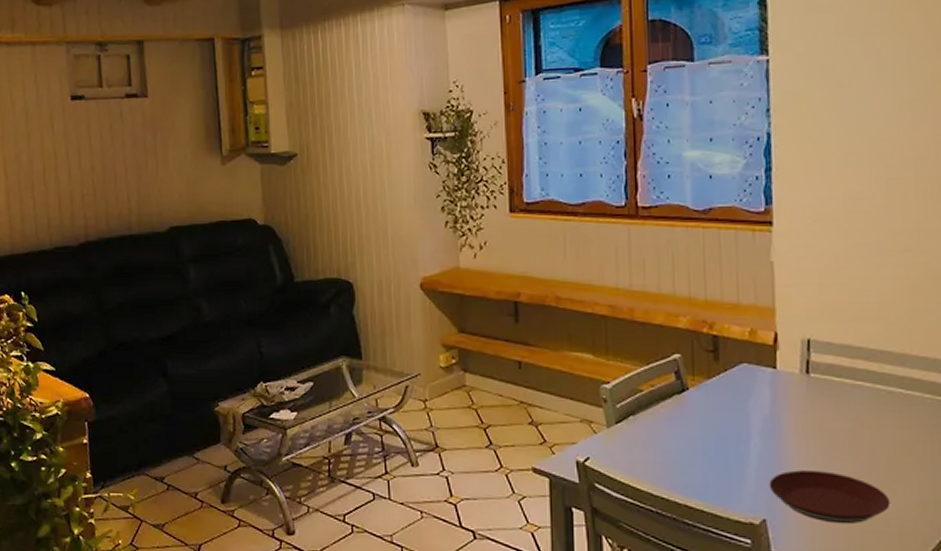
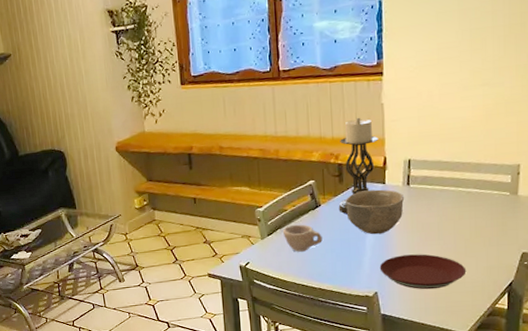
cup: none [636,411,690,451] -> present [282,224,323,252]
candle holder: none [712,276,767,405] -> present [338,117,379,215]
bowl: none [722,375,803,438] -> present [345,189,405,235]

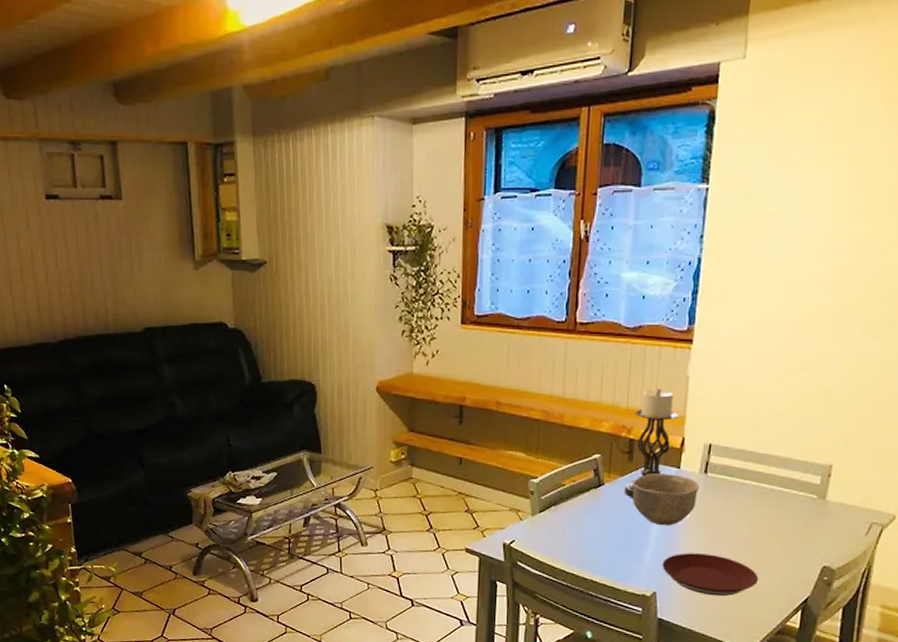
cup: present [282,224,323,252] -> none [557,503,602,536]

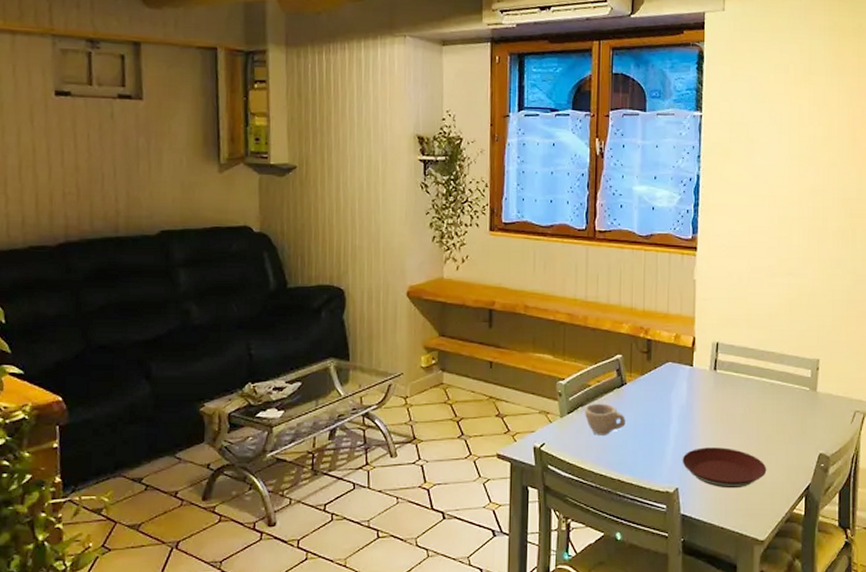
cup: none [557,503,602,536] -> present [584,403,626,435]
candle holder: present [624,388,679,499] -> none [644,291,689,397]
bowl: present [632,473,700,526] -> none [652,371,711,422]

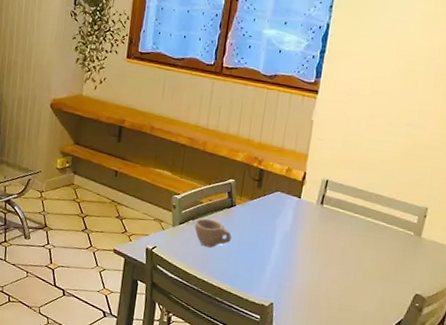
plate: present [682,447,767,489] -> none [279,271,361,312]

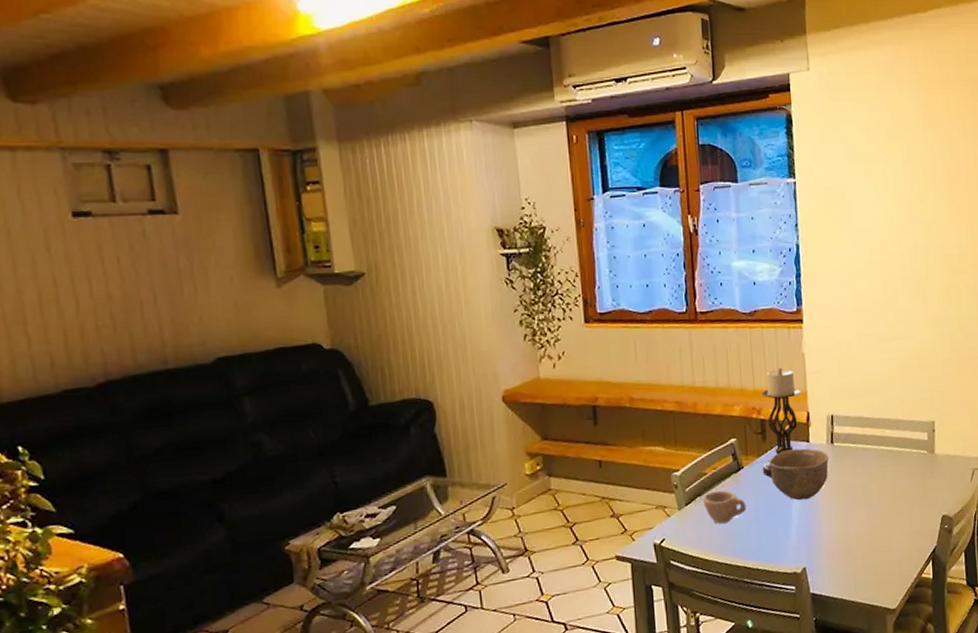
candle holder: none [252,128,303,220] -> present [762,367,801,478]
bowl: none [258,200,316,247] -> present [769,448,829,501]

